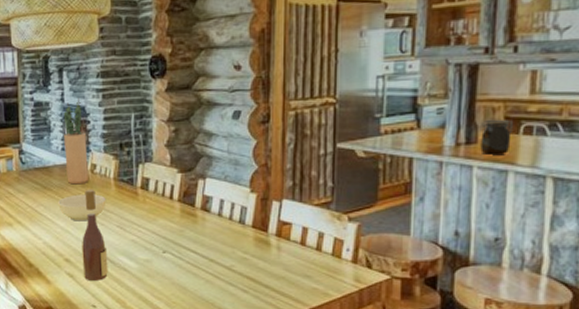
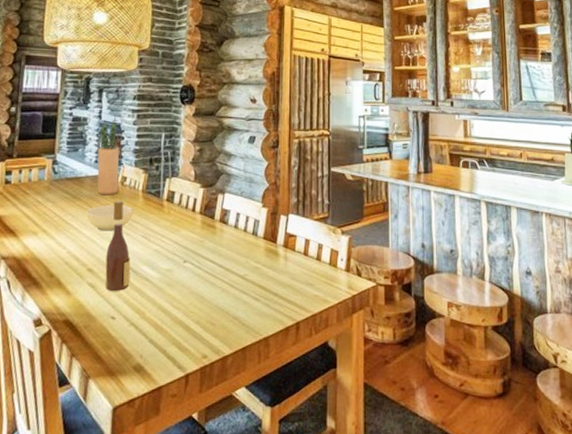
jar: present [480,119,514,156] -> none [434,154,456,183]

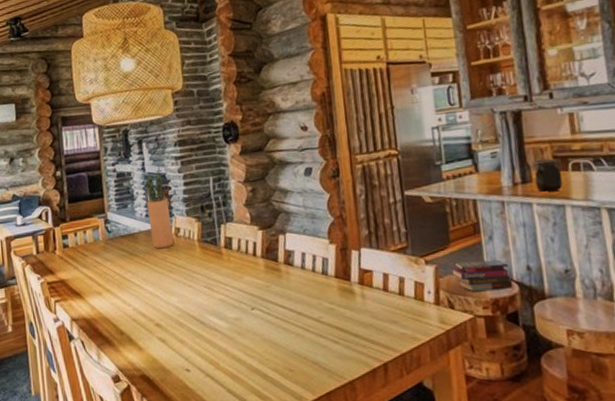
bowl: present [86,205,134,231] -> none [145,256,192,285]
wine bottle: present [104,200,131,291] -> none [170,252,200,344]
books: none [362,235,410,263] -> present [451,259,513,292]
jar: none [434,154,456,183] -> present [533,158,563,192]

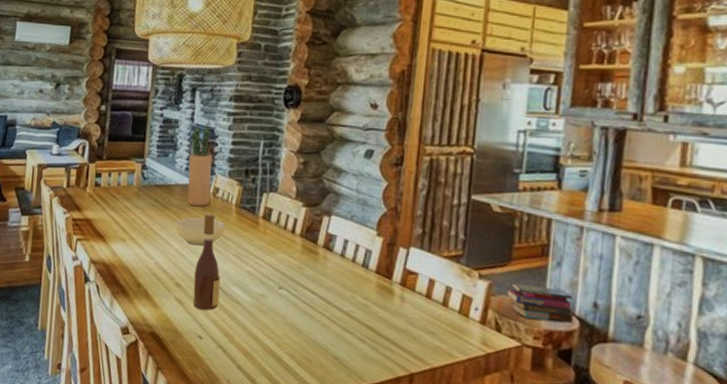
bowl: none [145,256,192,285] -> present [175,217,226,246]
wine bottle: none [170,252,200,344] -> present [192,212,221,311]
jar: present [533,158,563,192] -> none [624,187,662,228]

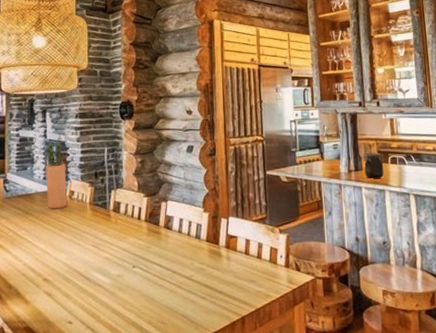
bowl: present [175,217,226,246] -> none [39,217,83,243]
wine bottle: present [192,212,221,311] -> none [60,213,84,298]
books: present [506,283,574,323] -> none [299,231,345,258]
jar: none [624,187,662,228] -> present [363,152,384,179]

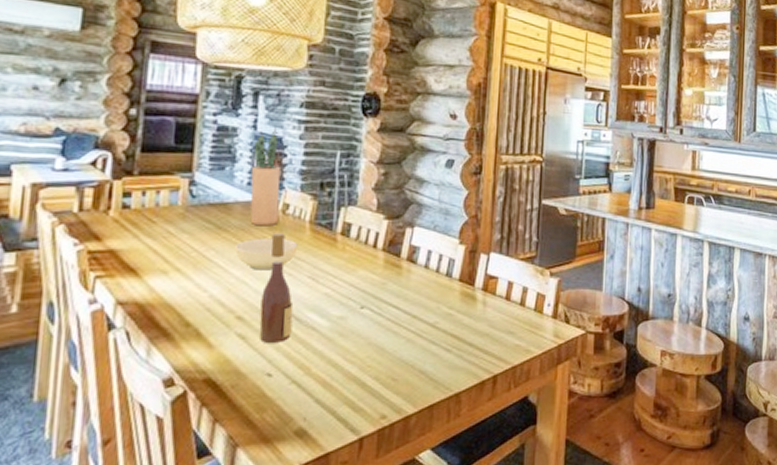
bowl: none [39,217,83,243] -> present [235,238,298,271]
wine bottle: none [60,213,84,298] -> present [258,232,294,343]
jar: present [363,152,384,179] -> none [657,188,681,221]

